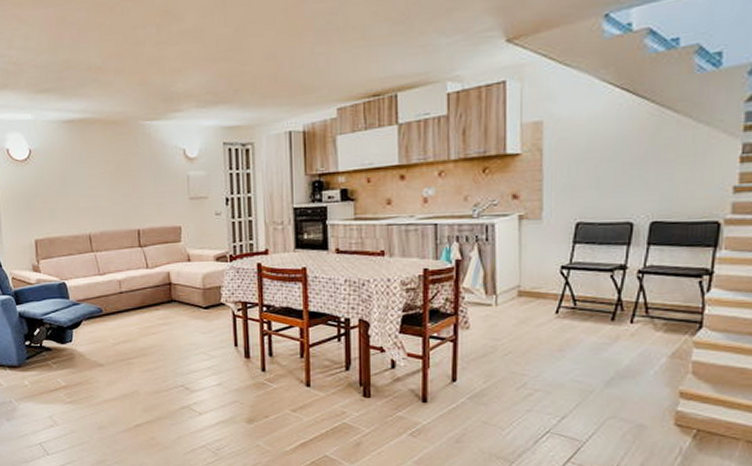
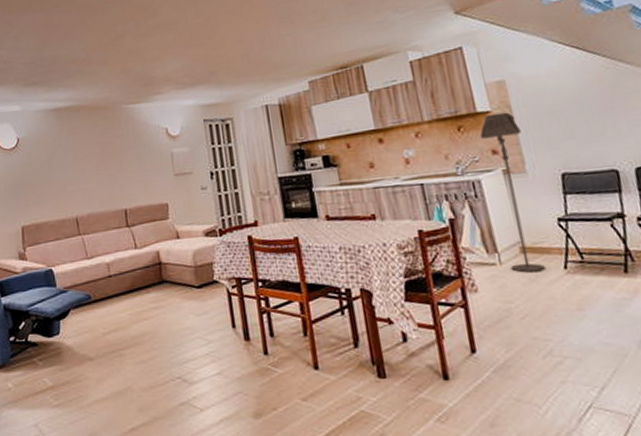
floor lamp: none [504,156,547,315] -> present [479,112,545,273]

